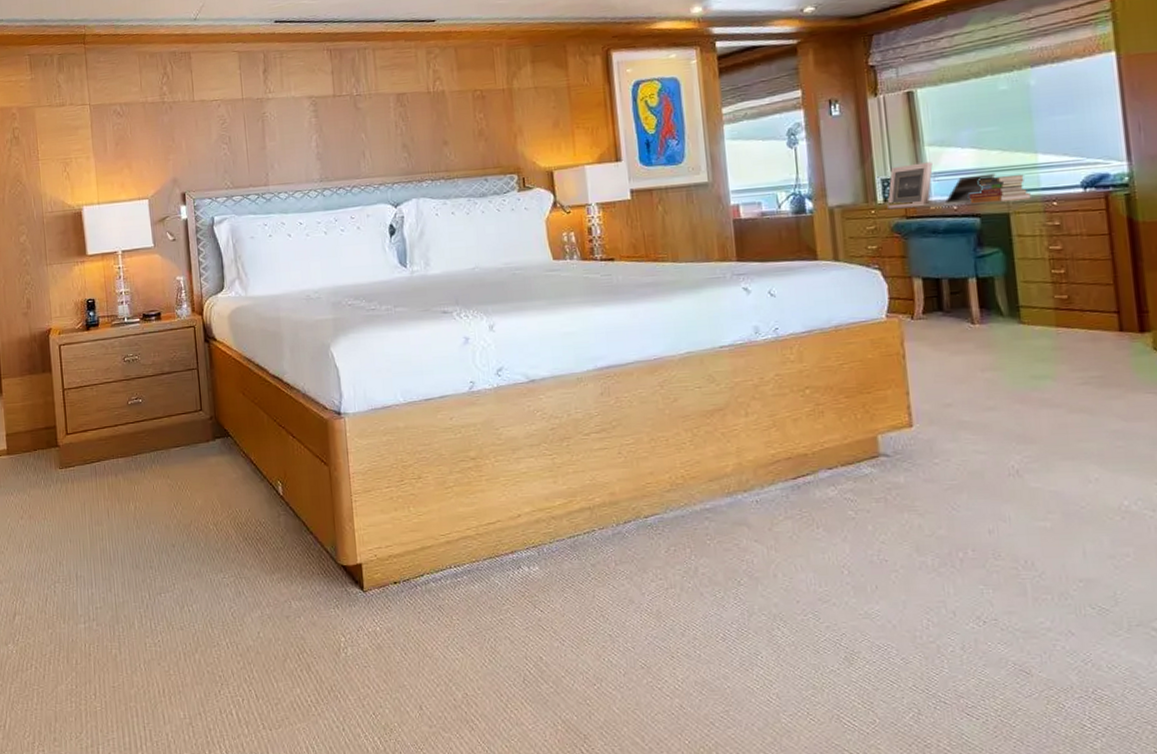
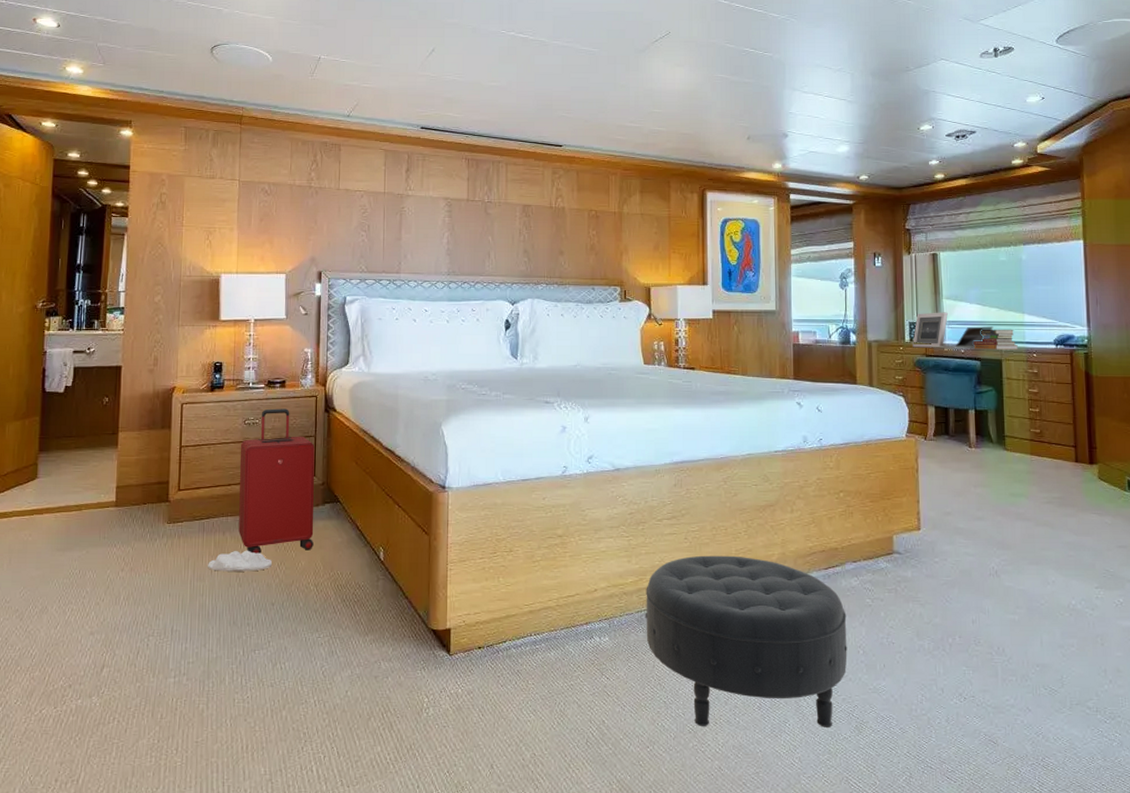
slippers: none [104,491,168,515] -> present [208,550,272,572]
suitcase: none [122,342,208,495] -> present [238,408,315,554]
ottoman: none [577,469,829,661] -> present [645,555,848,727]

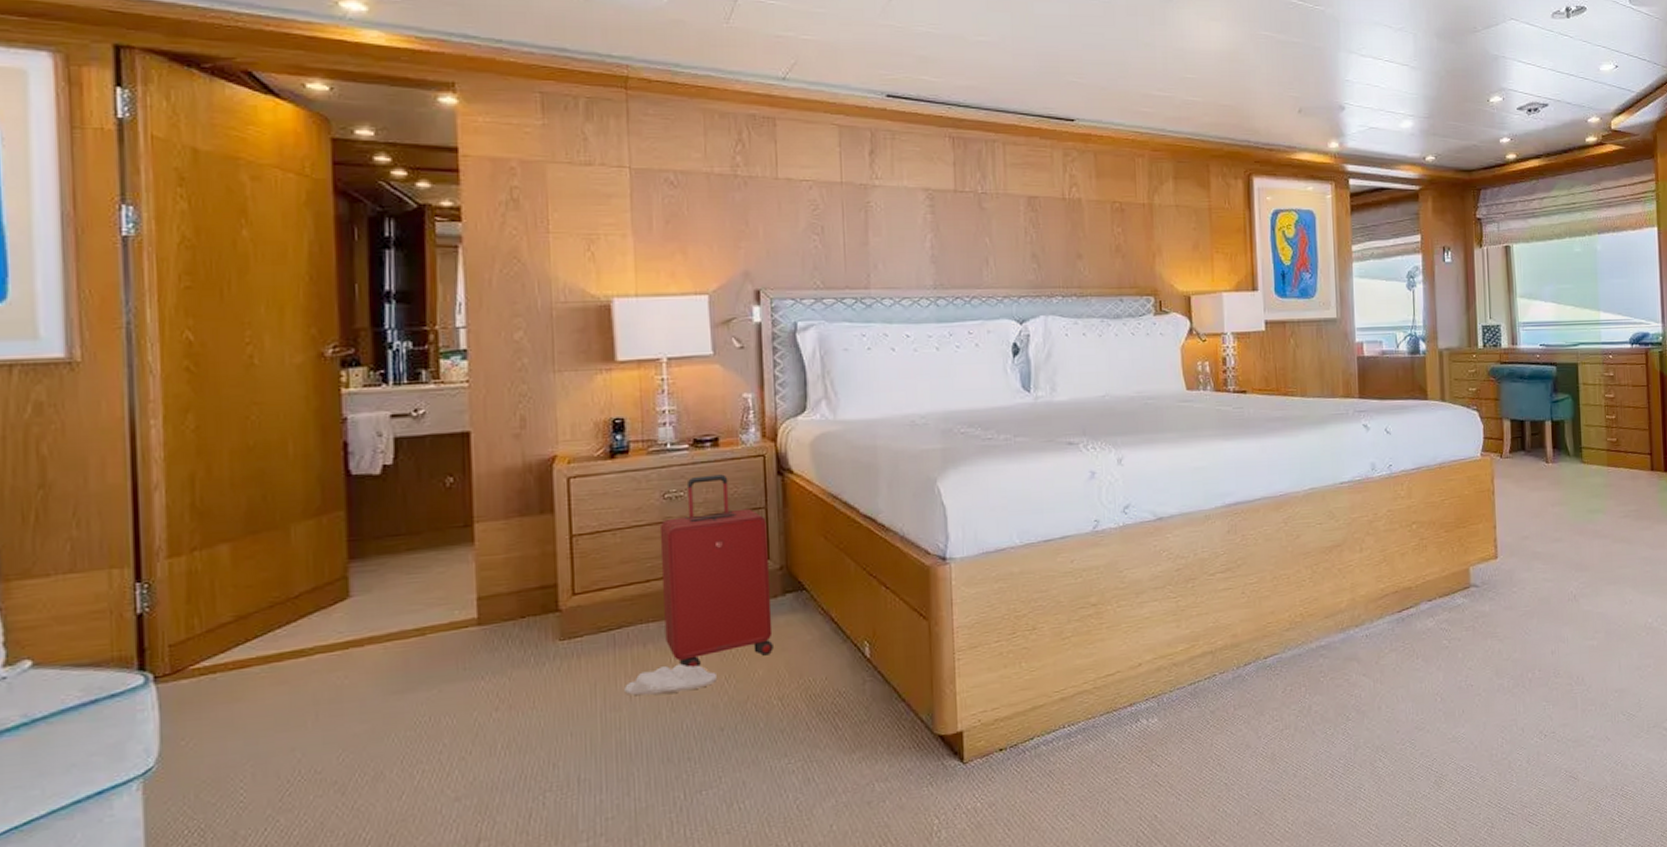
ottoman: present [645,555,848,727] -> none [1199,607,1425,806]
picture frame: present [913,312,948,348] -> none [1486,312,1522,355]
laptop: present [931,326,994,349] -> none [1506,326,1569,355]
books: present [973,330,1018,350] -> none [1549,330,1594,353]

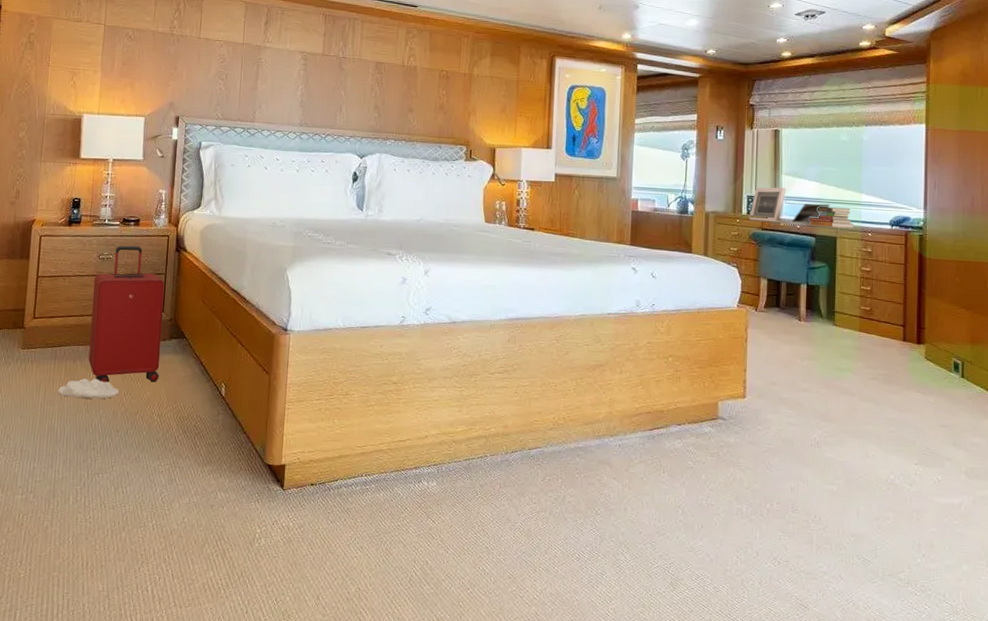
picture frame: none [1486,312,1522,355] -> present [749,187,786,222]
laptop: none [1506,326,1569,355] -> present [768,203,831,226]
books: none [1549,330,1594,353] -> present [809,207,853,228]

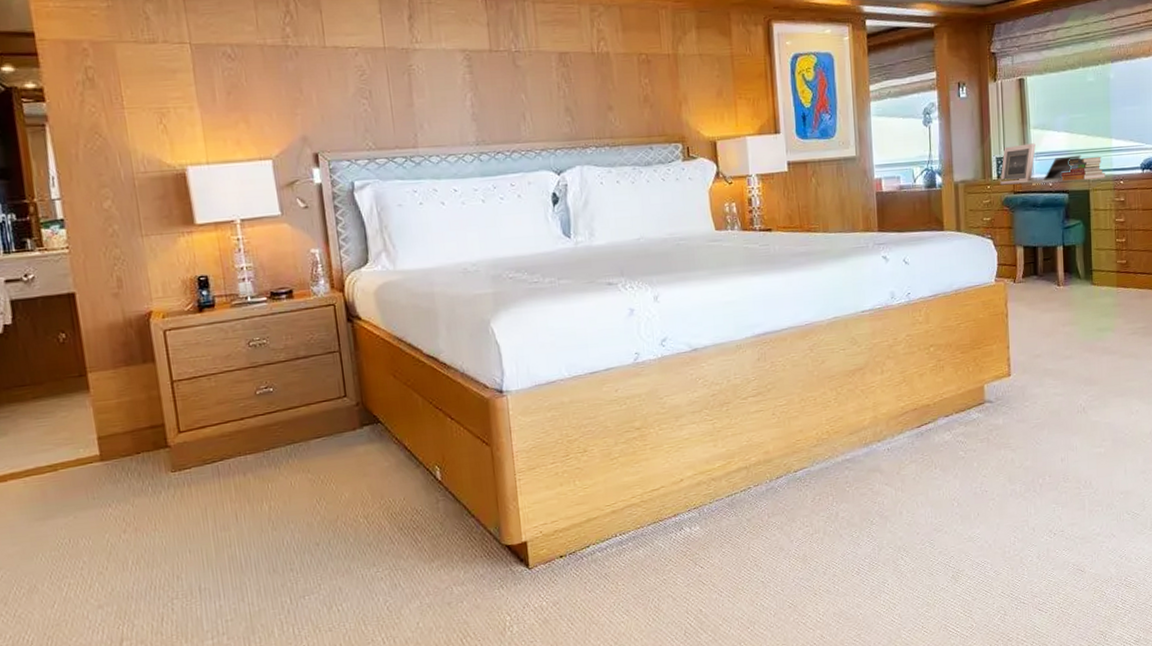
slippers: present [58,378,119,399] -> none [231,489,309,517]
suitcase: present [88,245,165,383] -> none [248,323,356,493]

